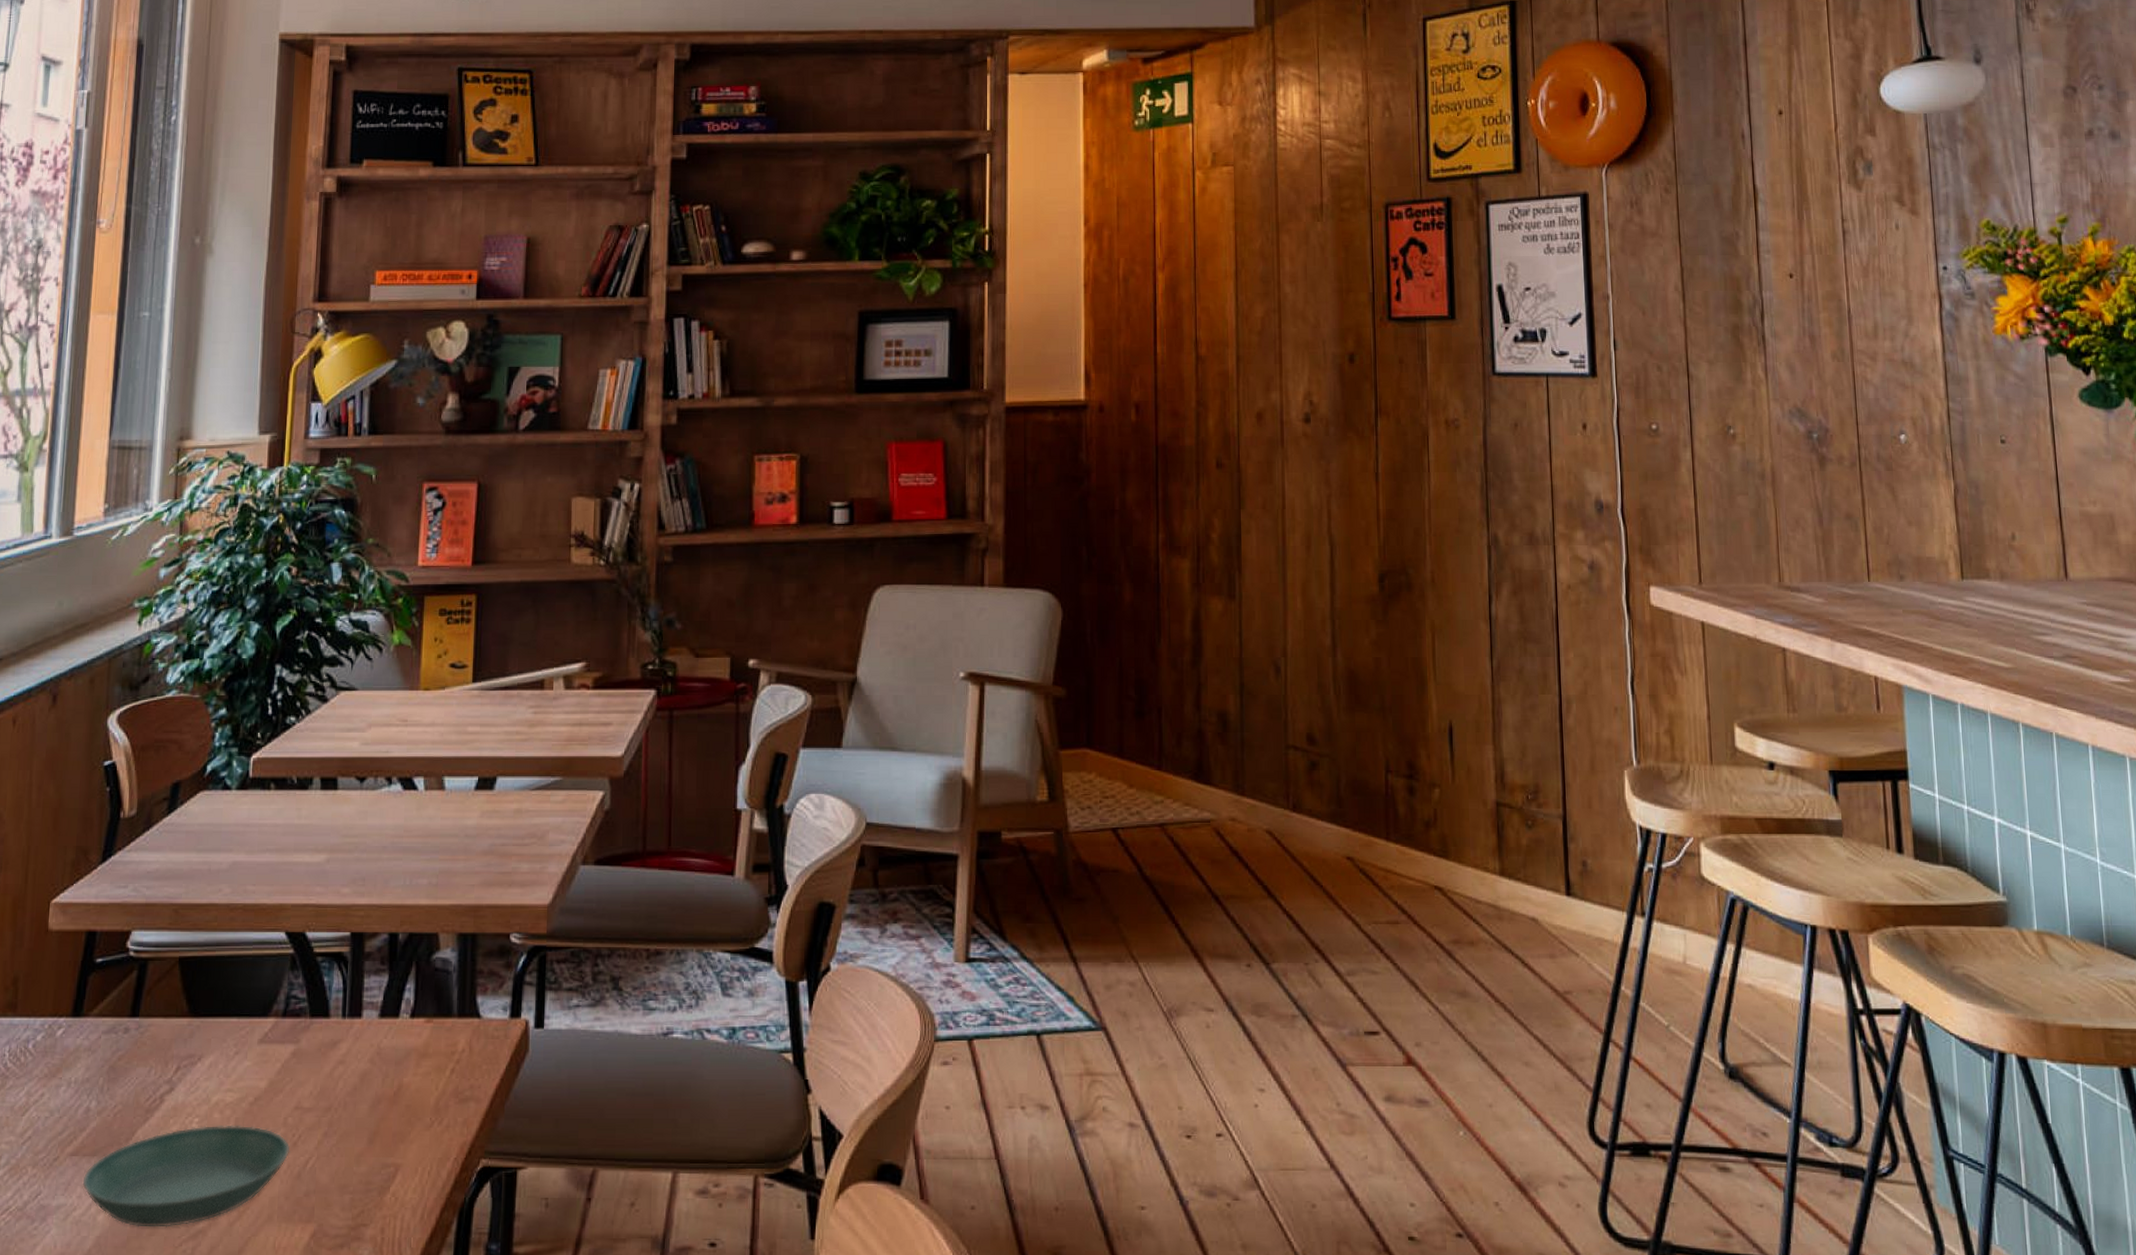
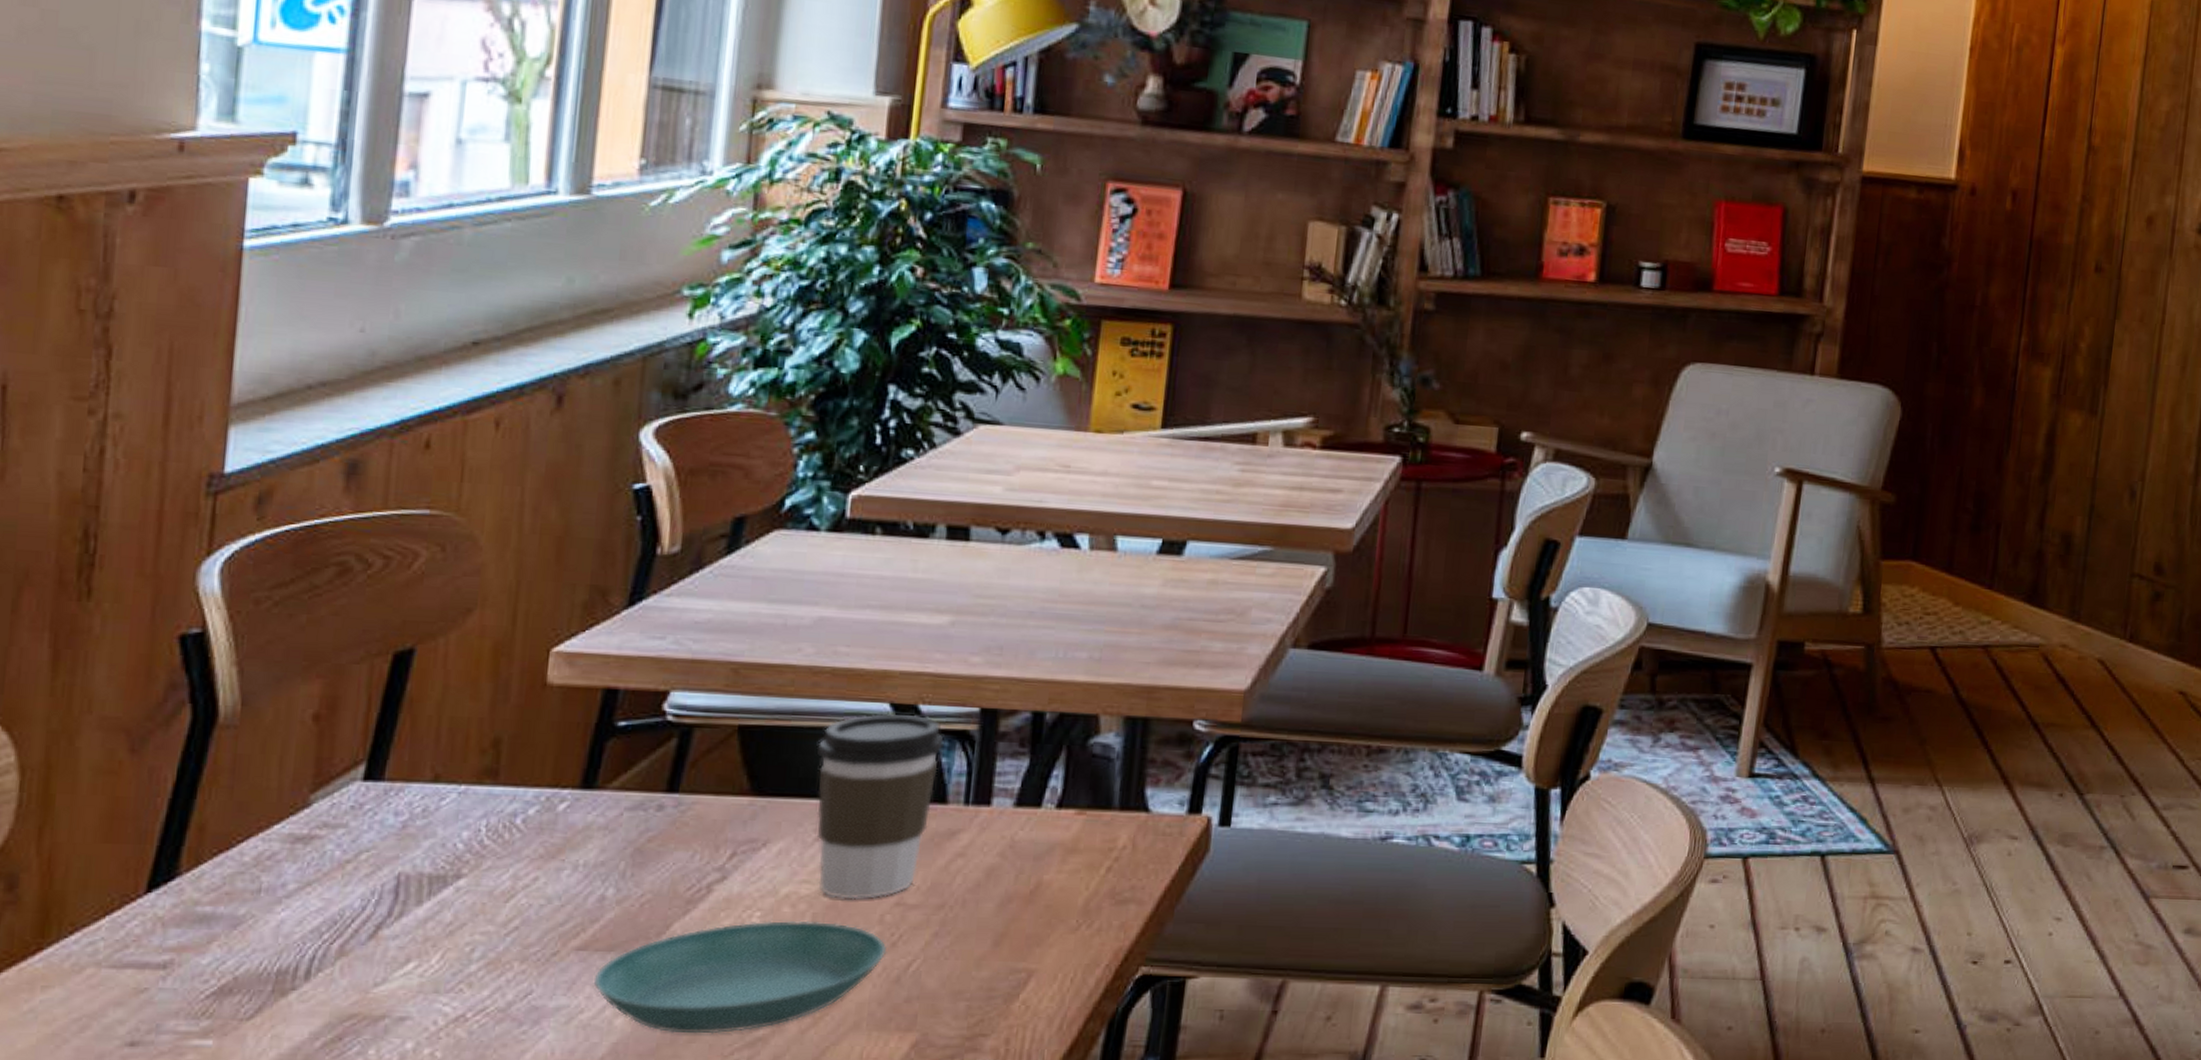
coffee cup: none [234,941,325,1105] -> present [816,713,944,900]

